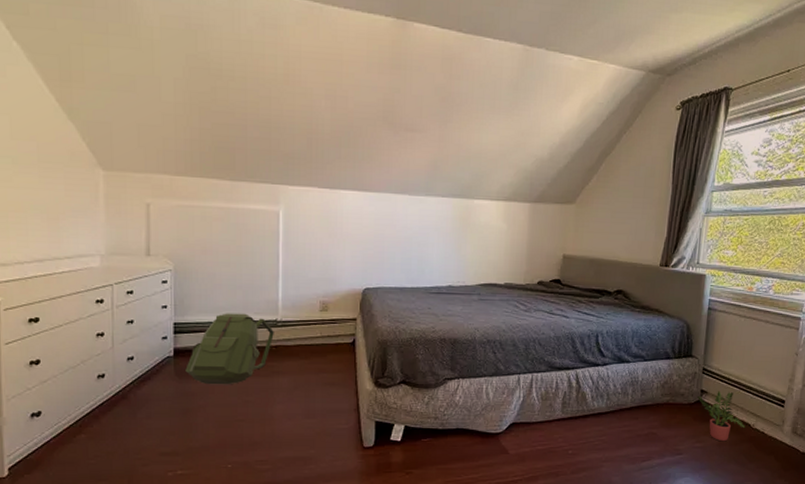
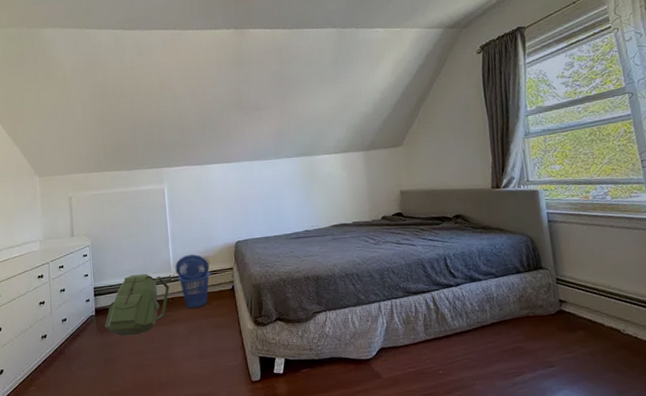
laundry basket: none [284,296,329,360] -> present [175,254,211,308]
potted plant: present [696,391,746,442] -> none [556,298,616,350]

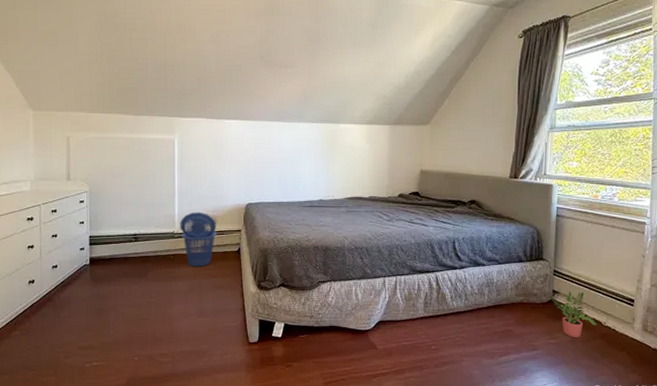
backpack: present [104,273,169,336] -> none [99,227,172,289]
potted plant: none [556,298,616,350] -> present [549,291,597,338]

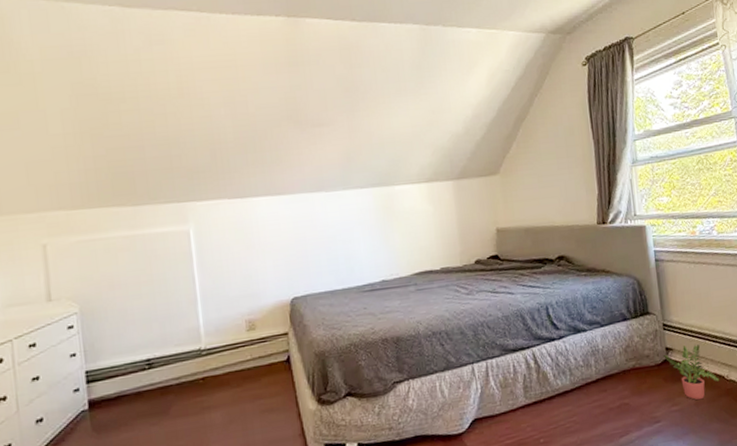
laundry basket: present [180,211,218,267] -> none [207,317,258,390]

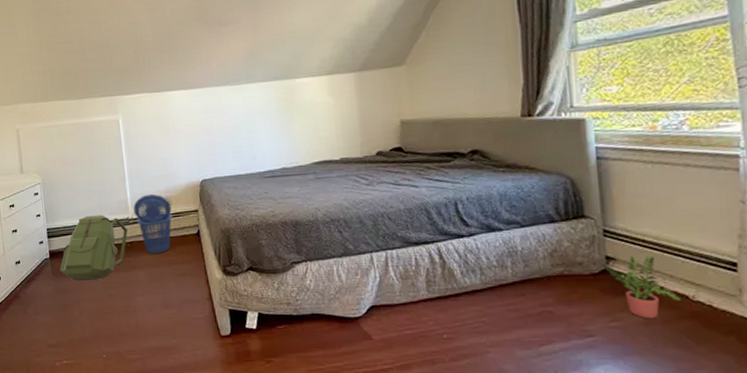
backpack: none [103,347,200,435] -> present [60,215,128,282]
laundry basket: none [207,317,258,390] -> present [133,193,174,254]

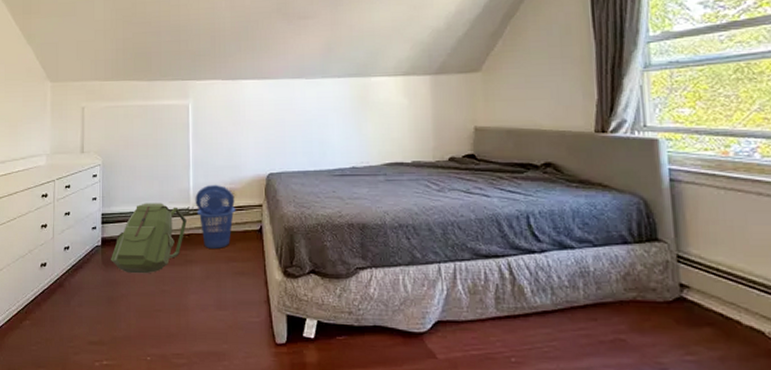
potted plant: present [601,256,682,319] -> none [674,285,758,355]

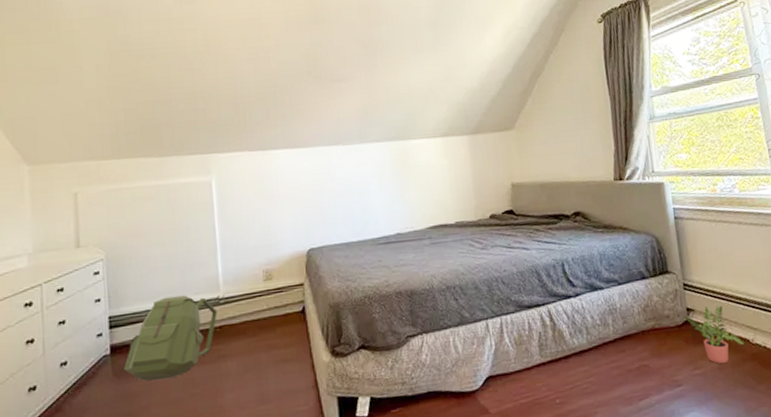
laundry basket: present [195,184,236,249] -> none [225,266,275,339]
potted plant: none [674,285,758,355] -> present [683,305,745,364]

